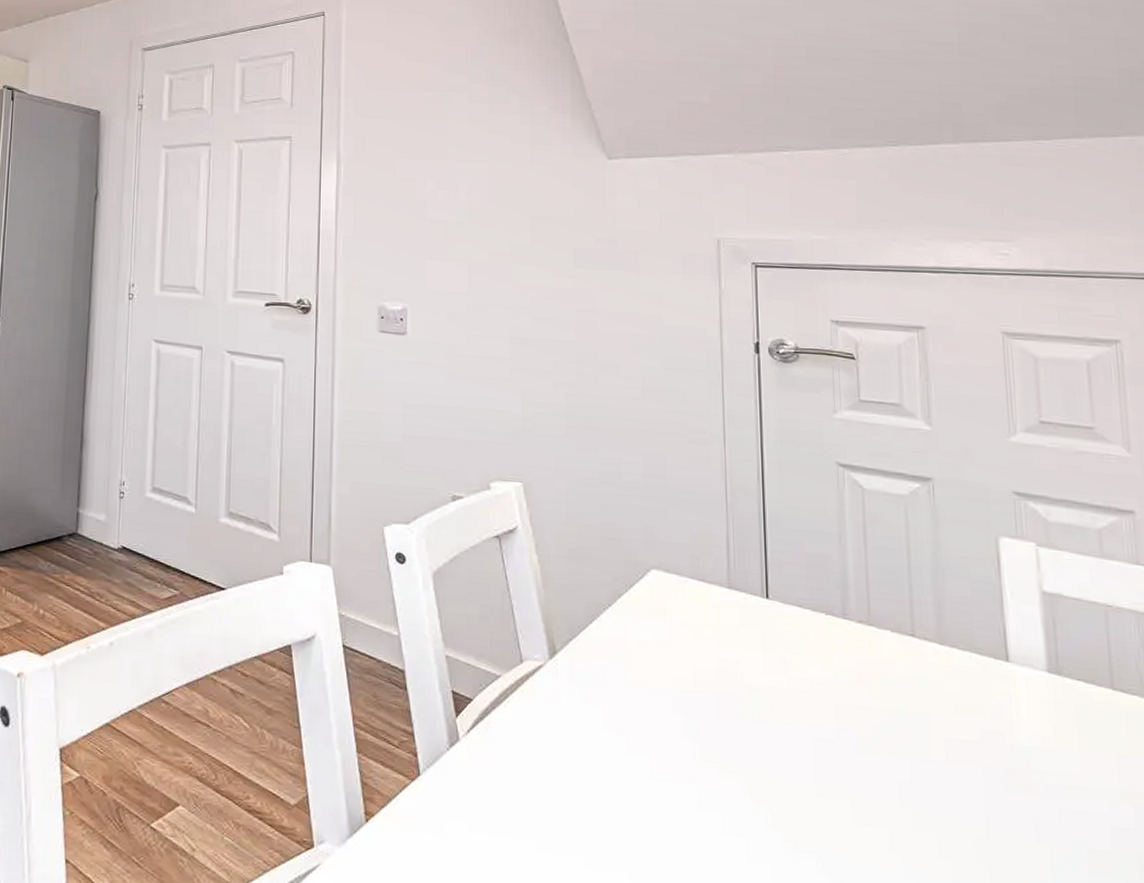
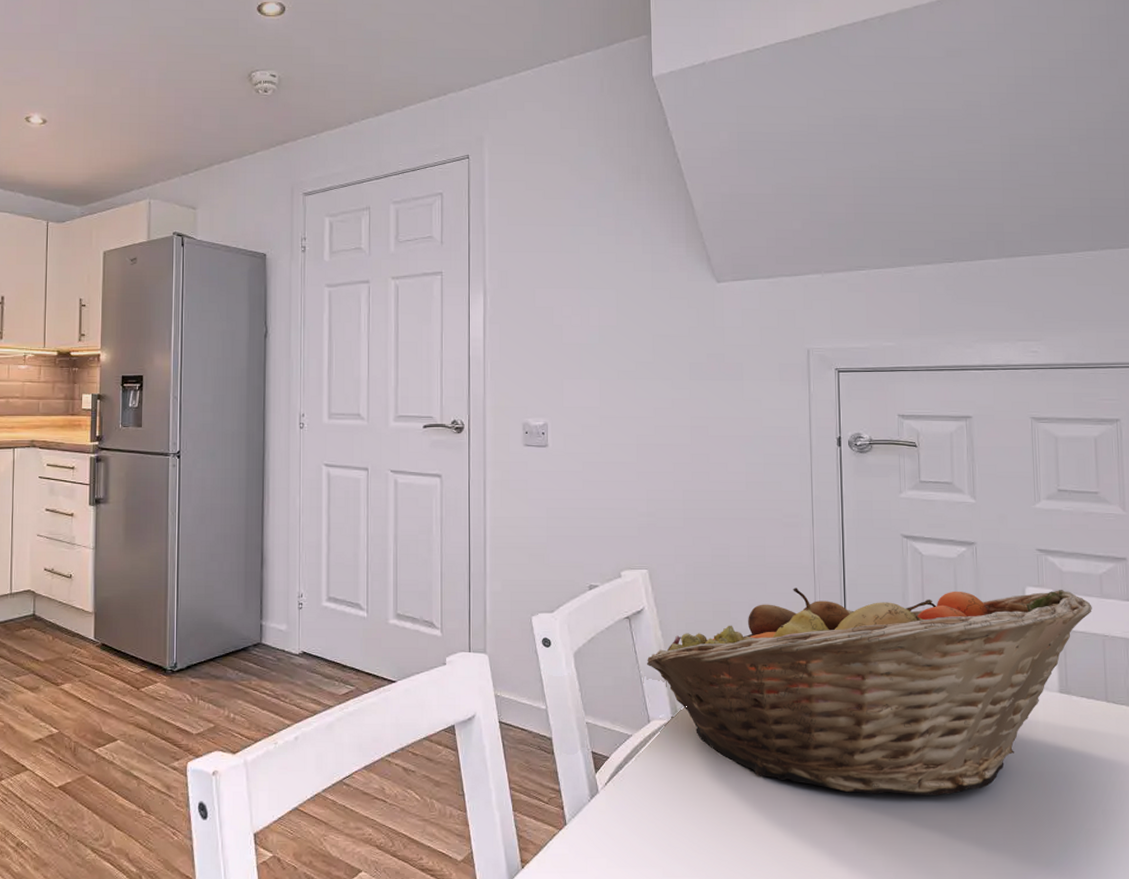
fruit basket: none [519,516,1090,787] -> present [646,588,1092,795]

